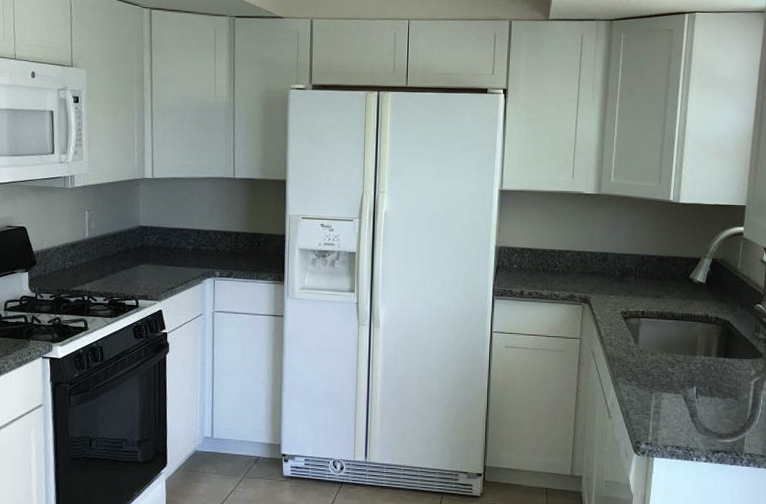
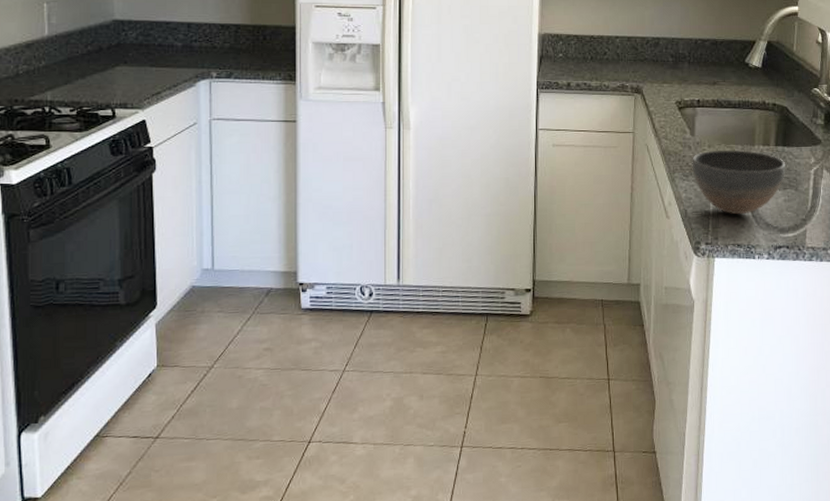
bowl: none [635,358,726,419] -> present [692,150,786,215]

